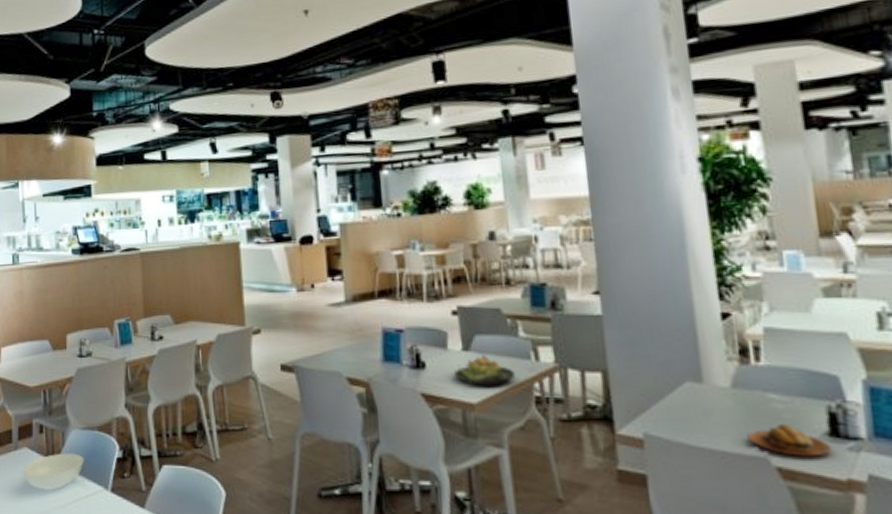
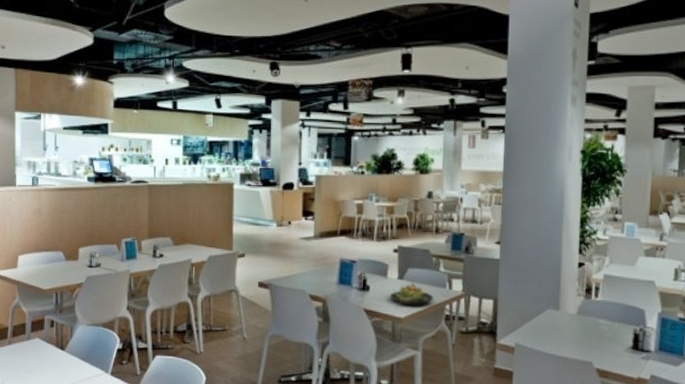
bowl: present [22,453,84,491] -> none [33,343,89,373]
sandwich: present [747,423,832,457] -> none [581,339,632,362]

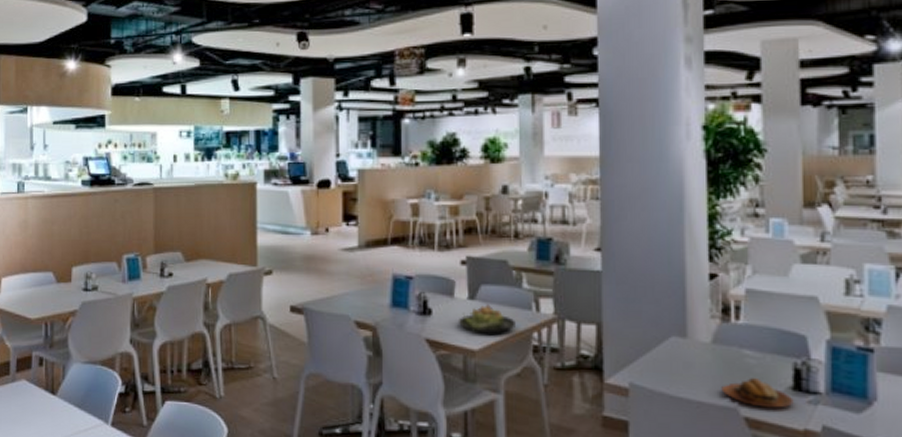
sandwich: none [581,339,632,362] -> present [721,377,794,408]

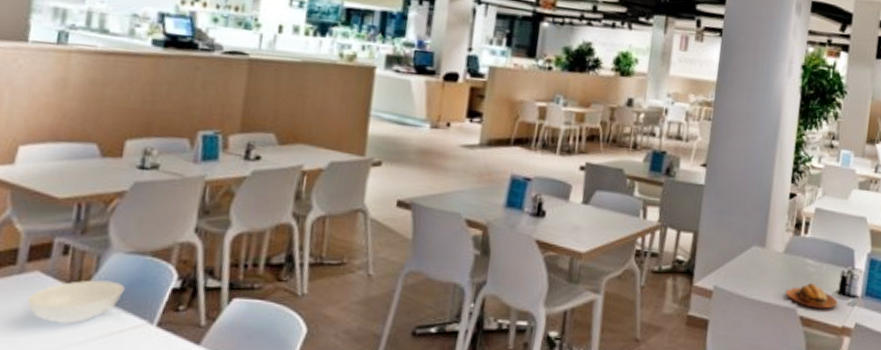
bowl: none [19,386,85,424] -> present [26,280,125,324]
salad: present [458,304,515,336] -> none [569,209,623,239]

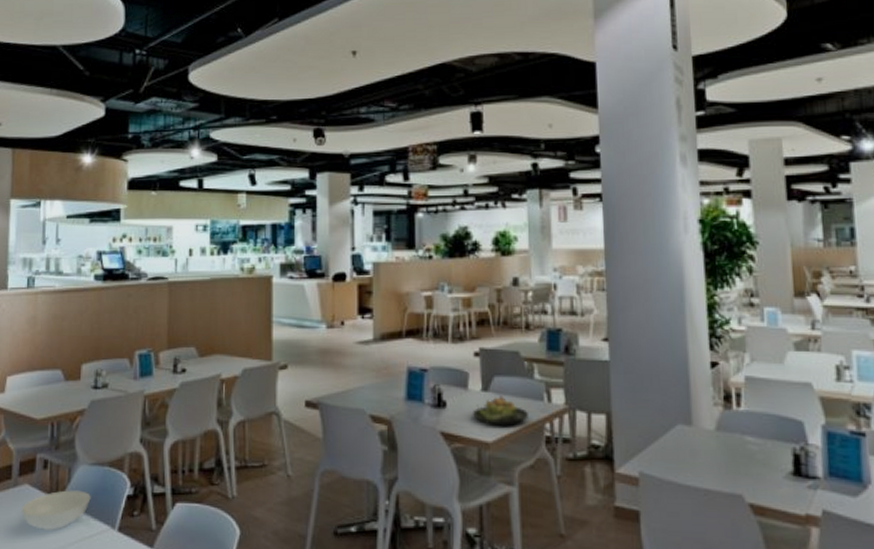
salad: none [569,209,623,239] -> present [472,396,528,427]
sandwich: present [786,282,838,309] -> none [726,463,795,494]

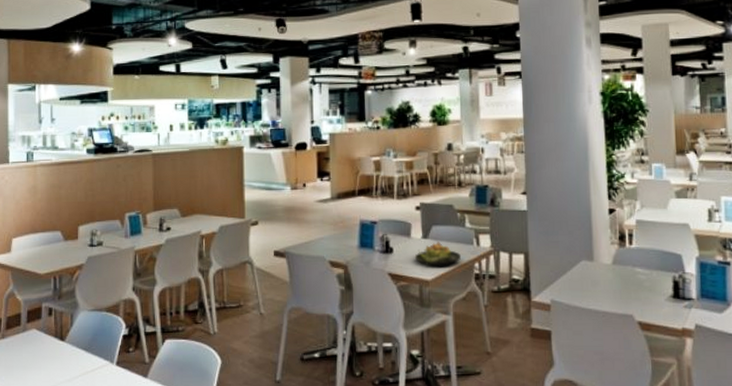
bowl: present [20,490,91,530] -> none [30,333,91,367]

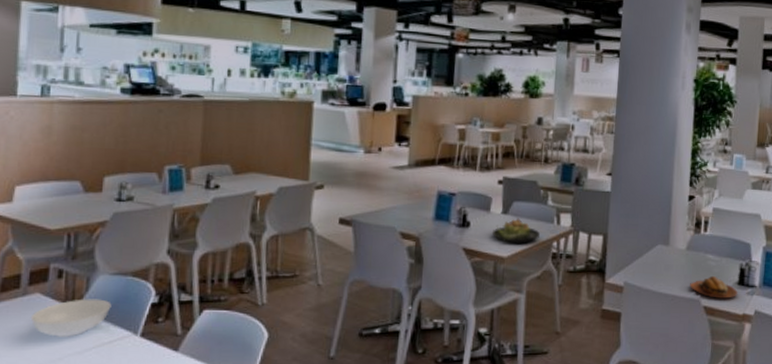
bowl: none [30,333,91,367] -> present [30,299,112,337]
sandwich: none [620,289,674,313] -> present [690,275,738,299]

